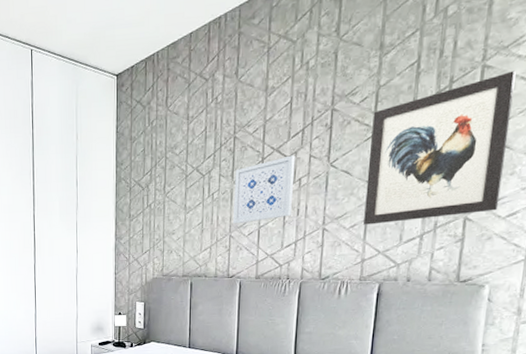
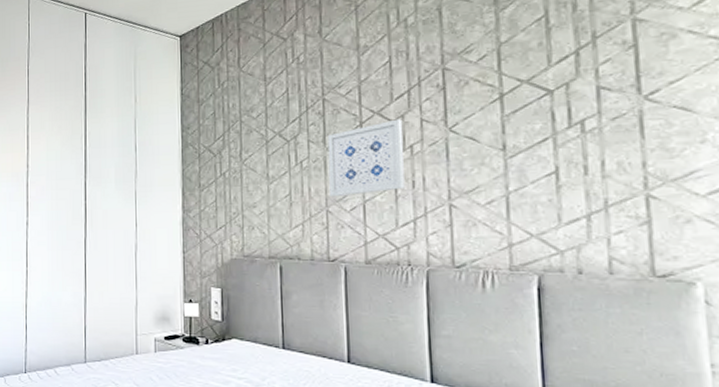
wall art: present [364,70,516,225] -> none [497,24,693,201]

